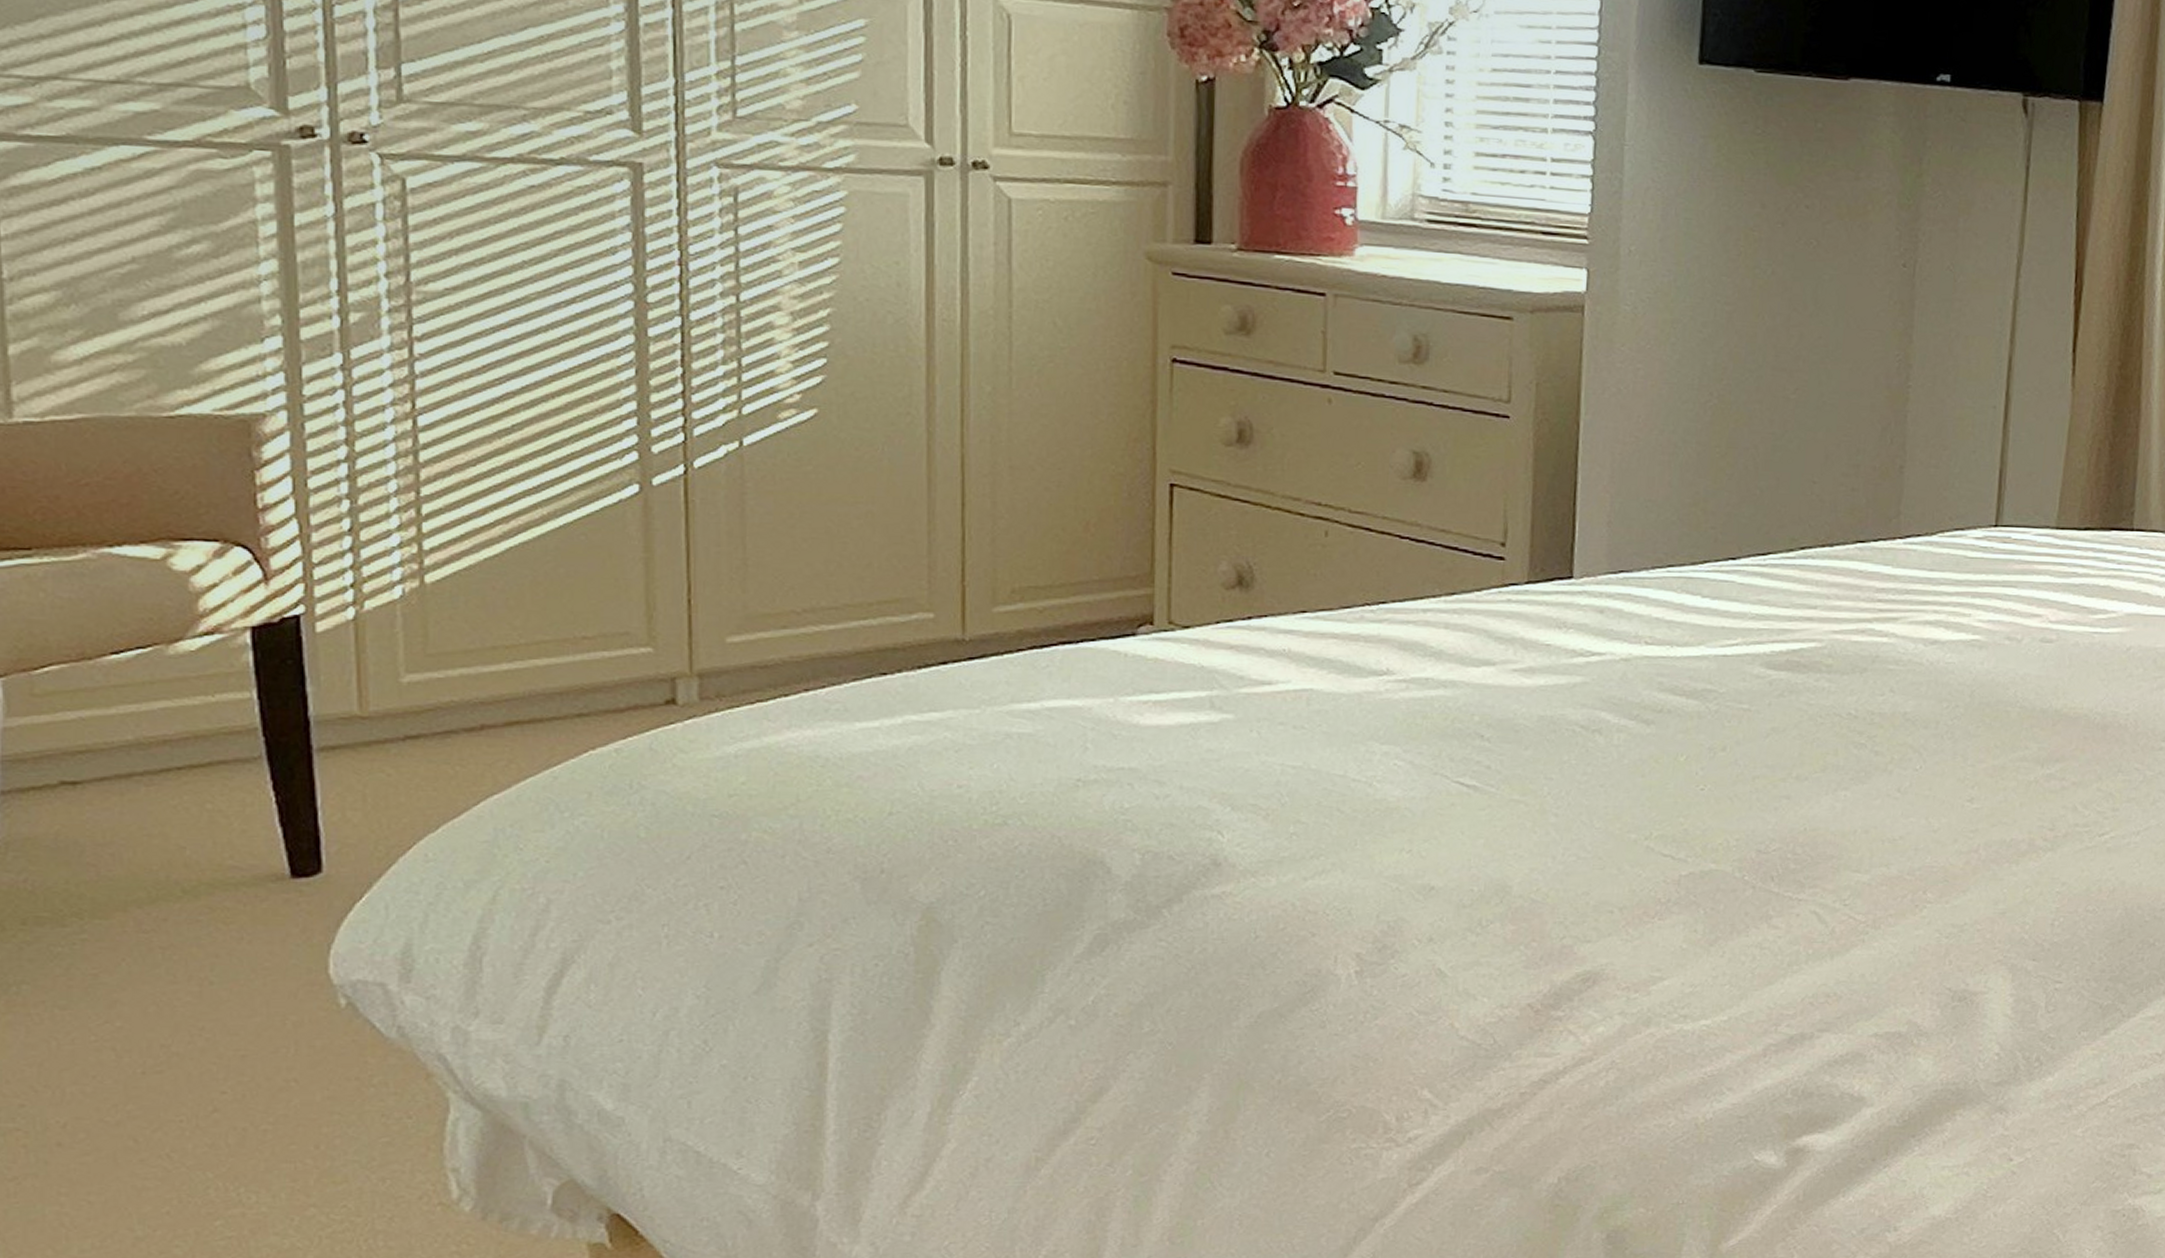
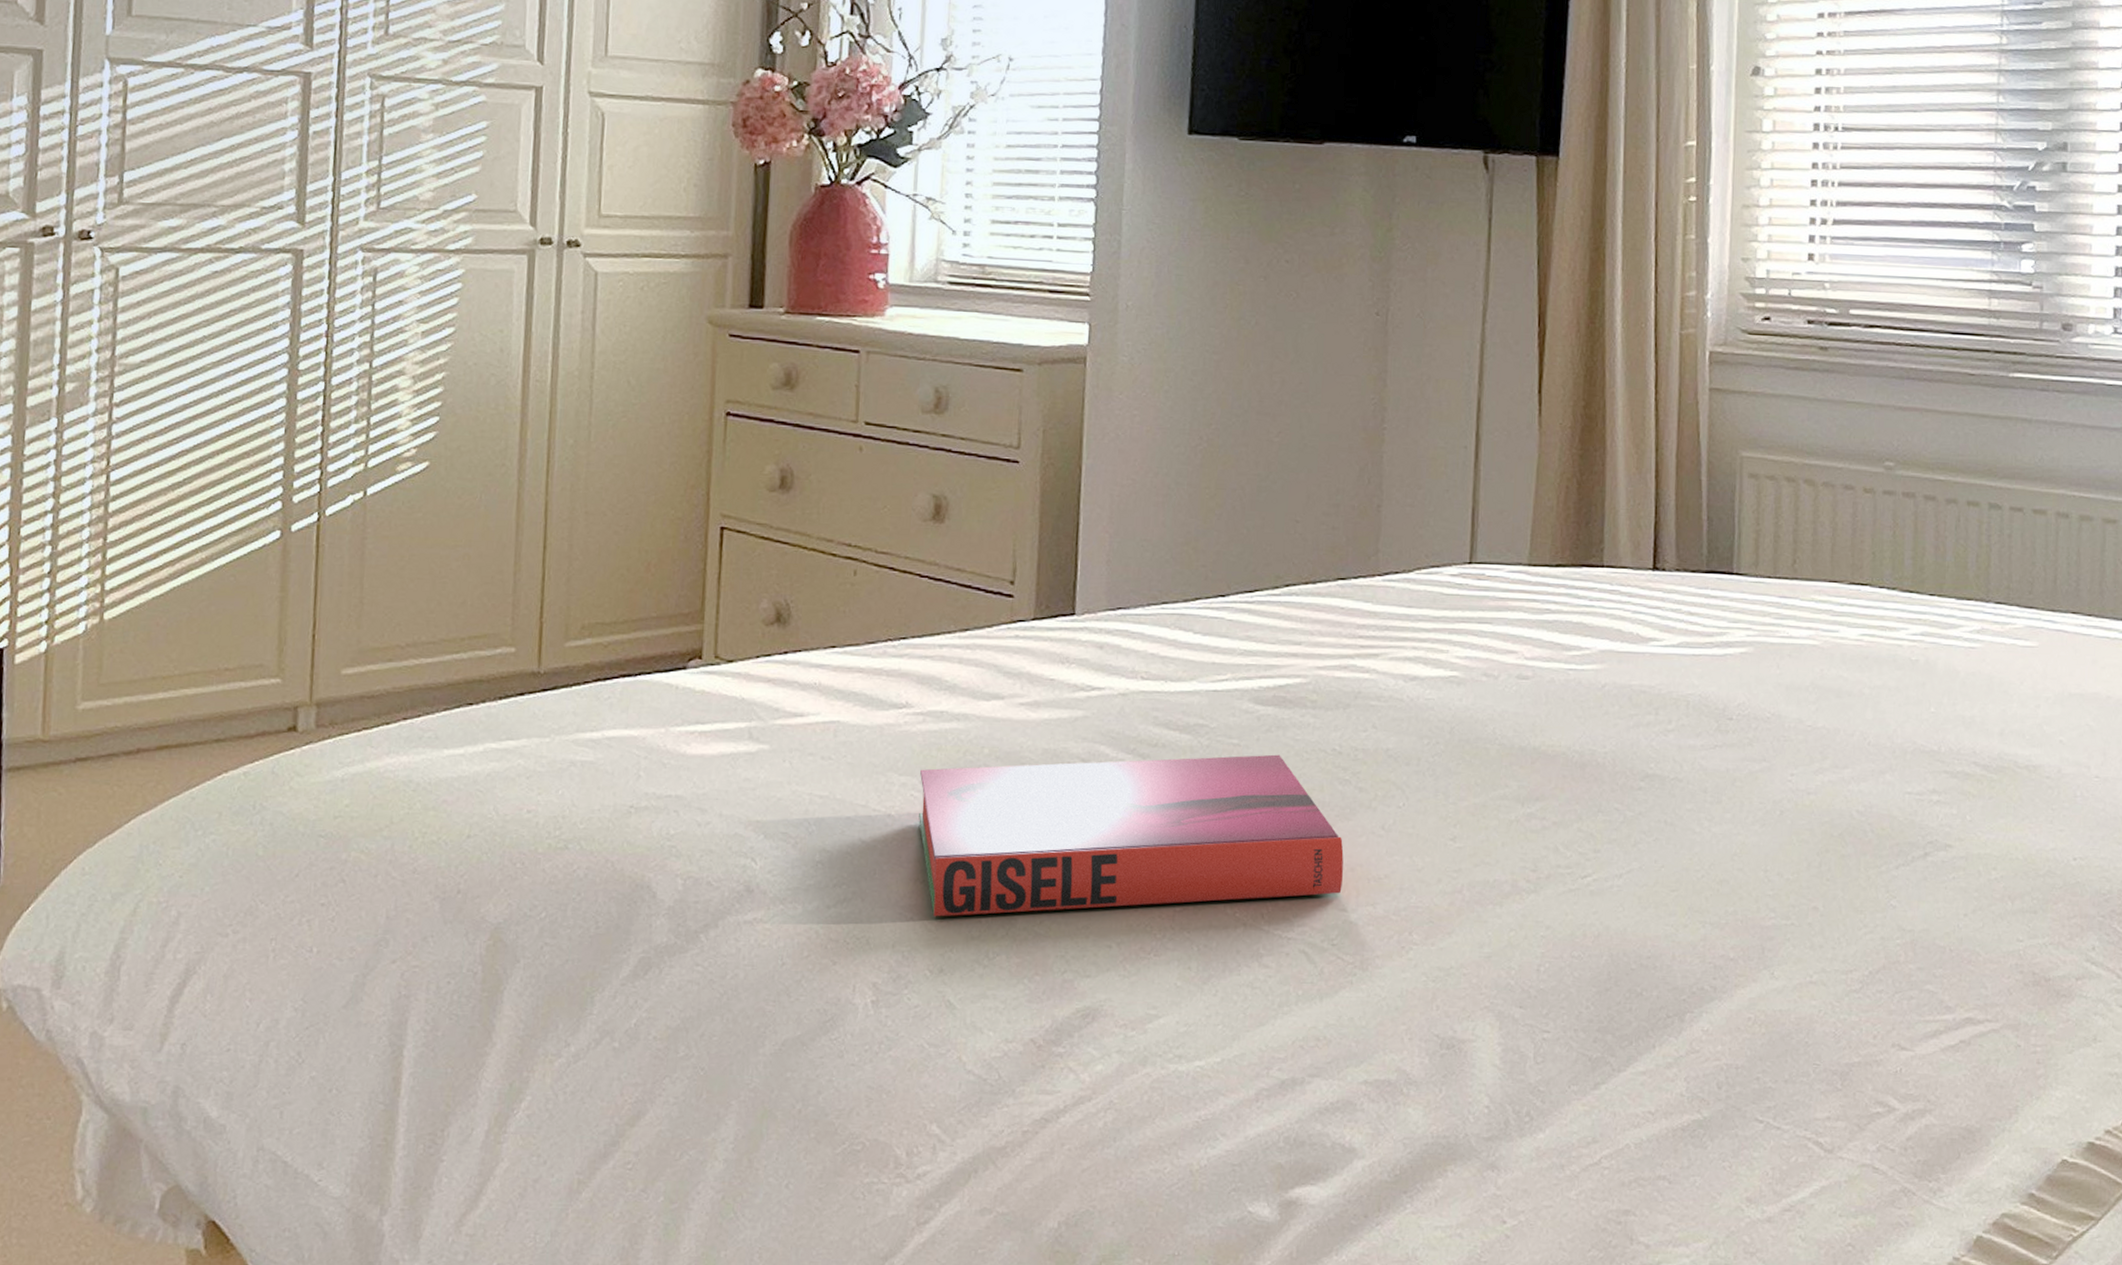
hardback book: none [1403,719,1858,887] -> present [919,754,1344,917]

